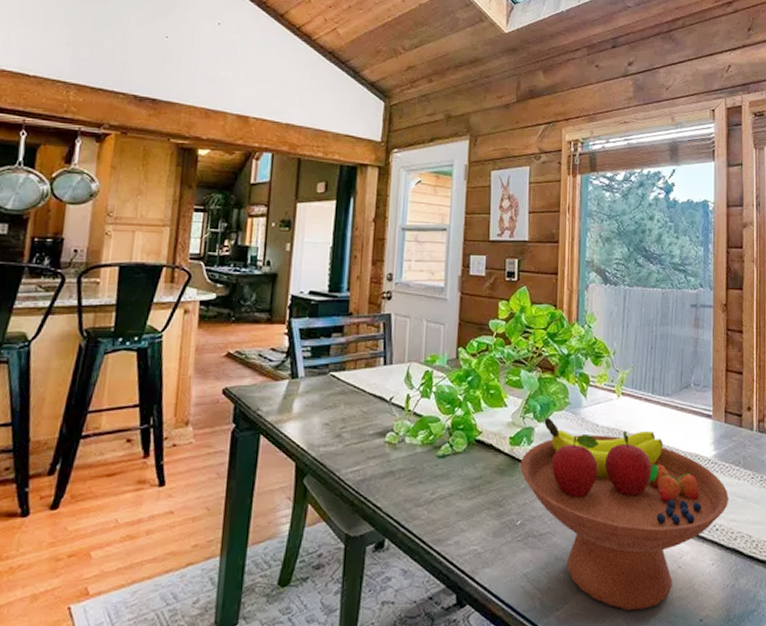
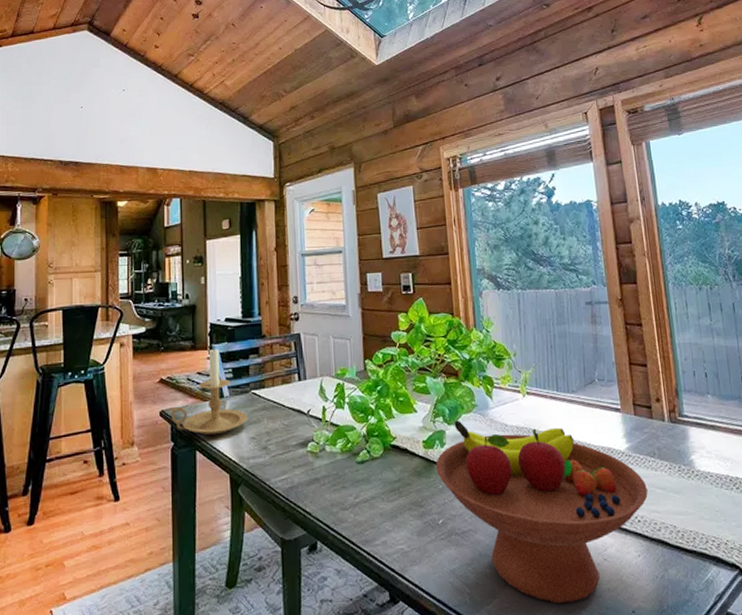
candle holder: none [235,320,324,419] -> present [170,346,248,436]

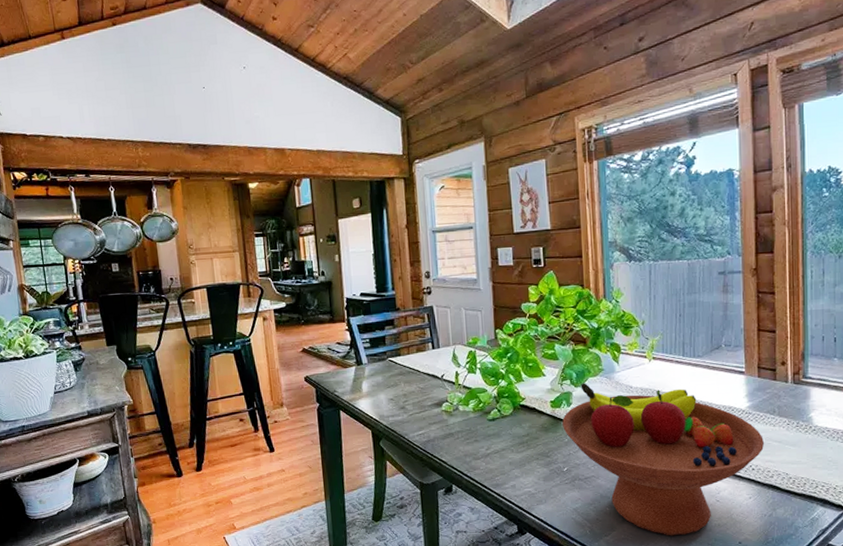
candle holder: present [170,346,248,436] -> none [313,319,386,398]

